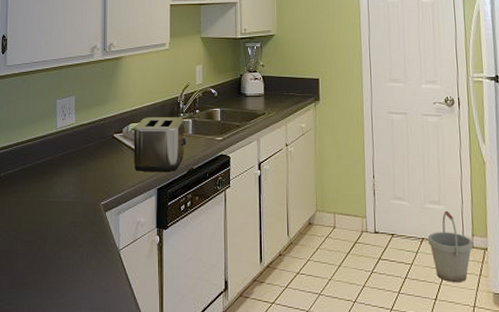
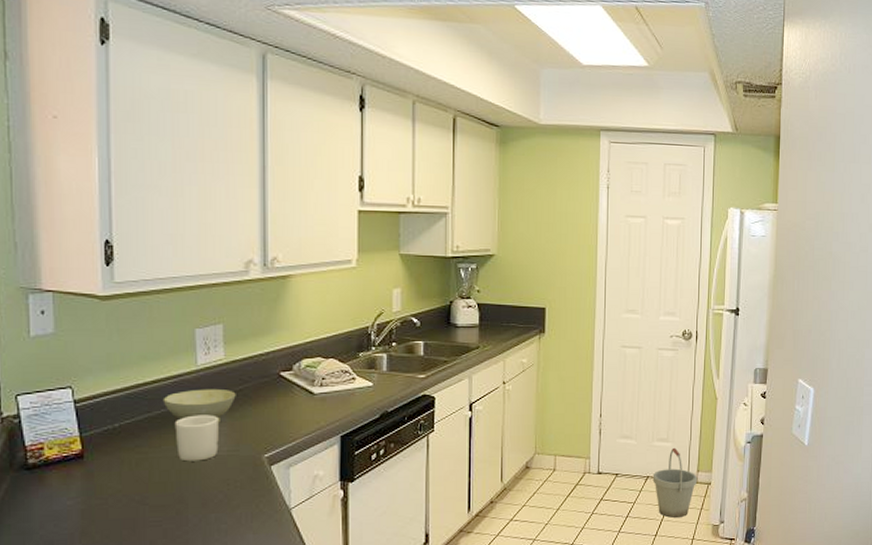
bowl: none [33,147,82,175] -> present [163,388,236,423]
mug: none [40,168,70,206] -> present [174,415,219,462]
toaster: present [133,116,186,171] -> none [308,350,379,417]

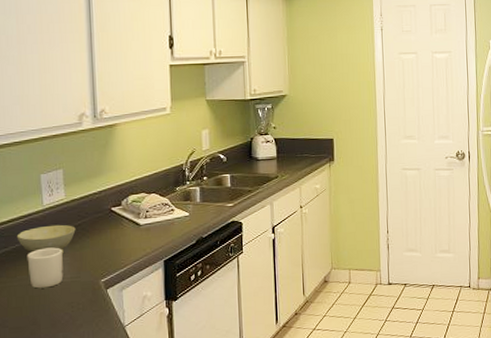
bucket: present [652,447,698,518] -> none [437,257,479,322]

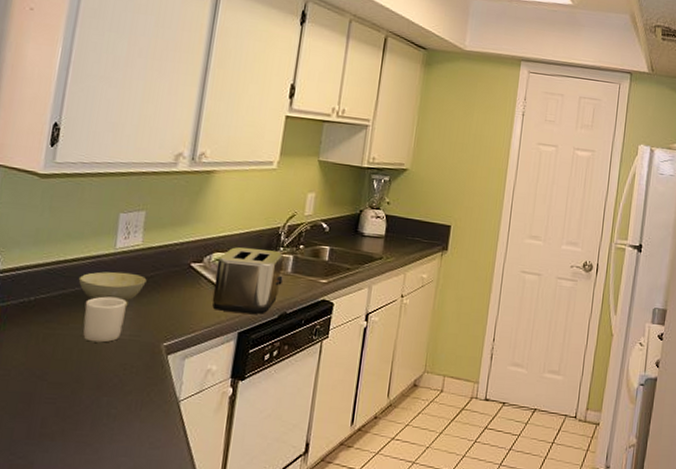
toaster: none [134,185,194,245] -> present [212,247,283,314]

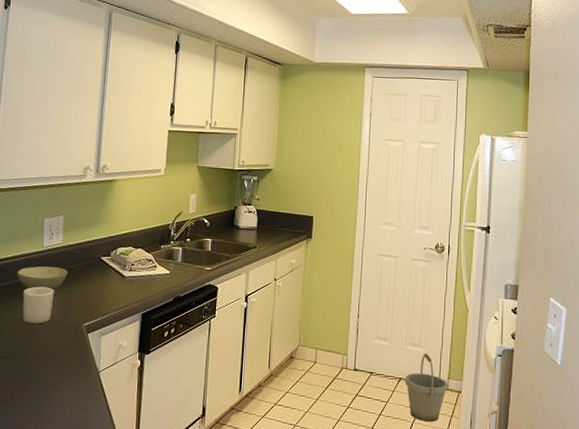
toaster: present [212,247,283,314] -> none [119,242,175,298]
bucket: none [539,381,586,457] -> present [405,353,449,422]

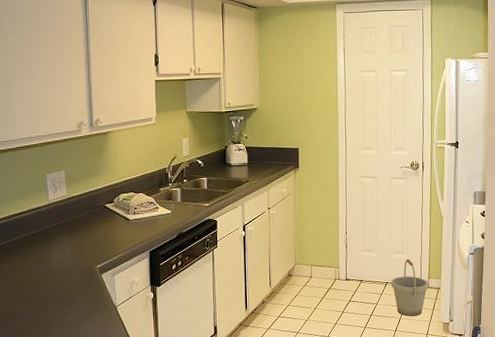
bowl: present [17,266,68,294] -> none [27,217,76,243]
mug: present [22,286,54,324] -> none [35,237,66,271]

